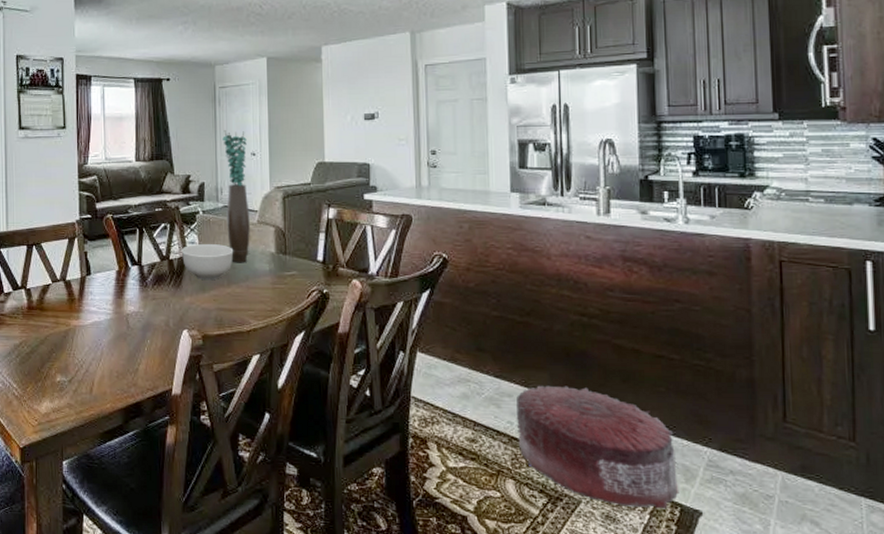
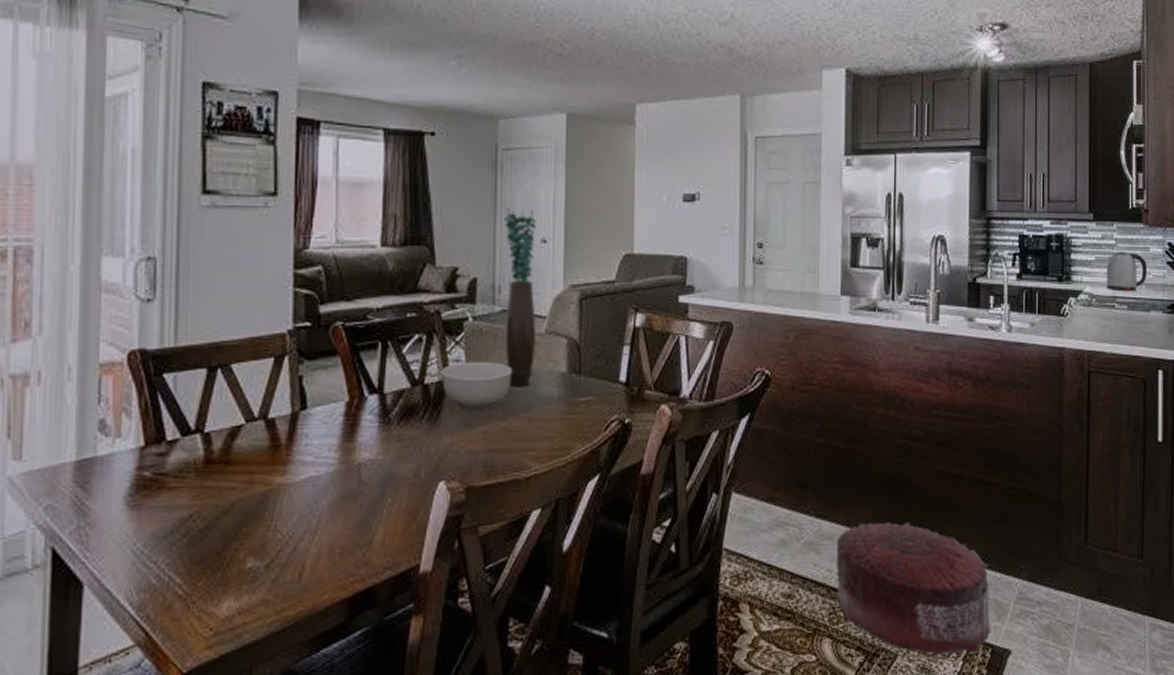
kettle: none [797,147,847,185] -> present [1107,251,1147,290]

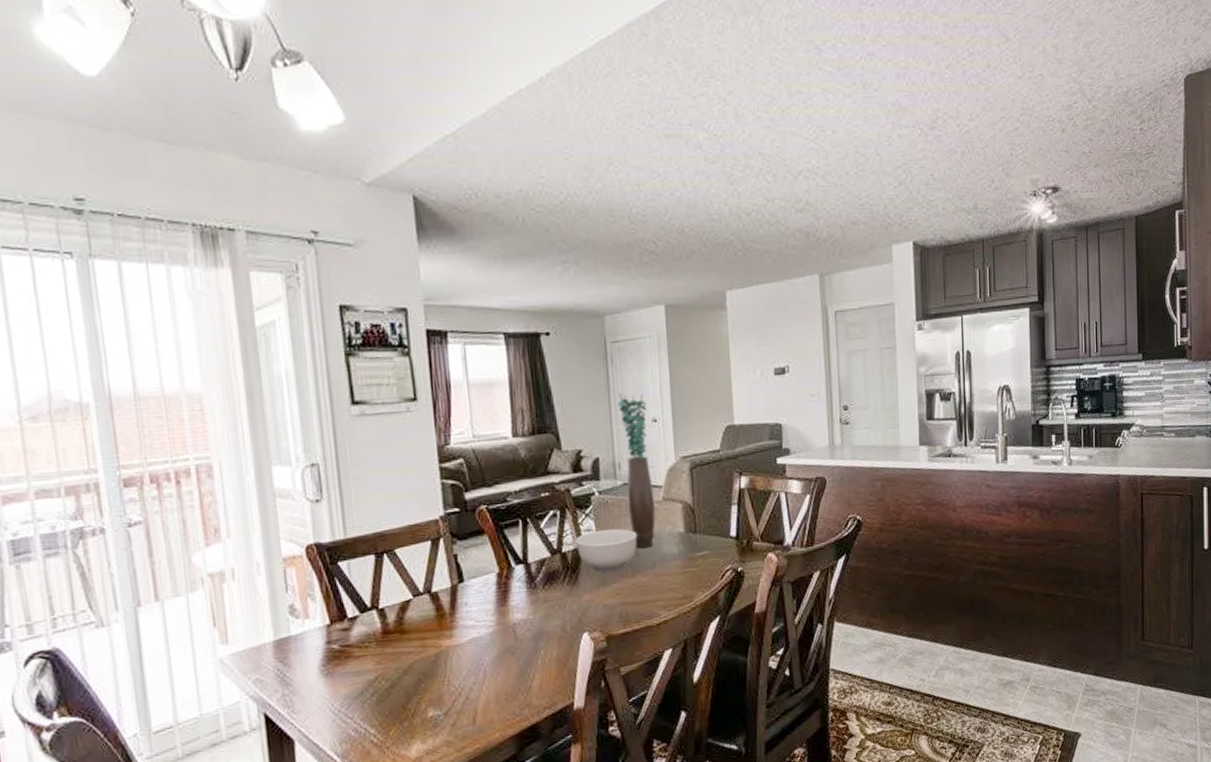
pouf: present [835,521,991,655] -> none [927,634,1063,742]
kettle: present [1107,251,1147,290] -> none [1155,385,1191,421]

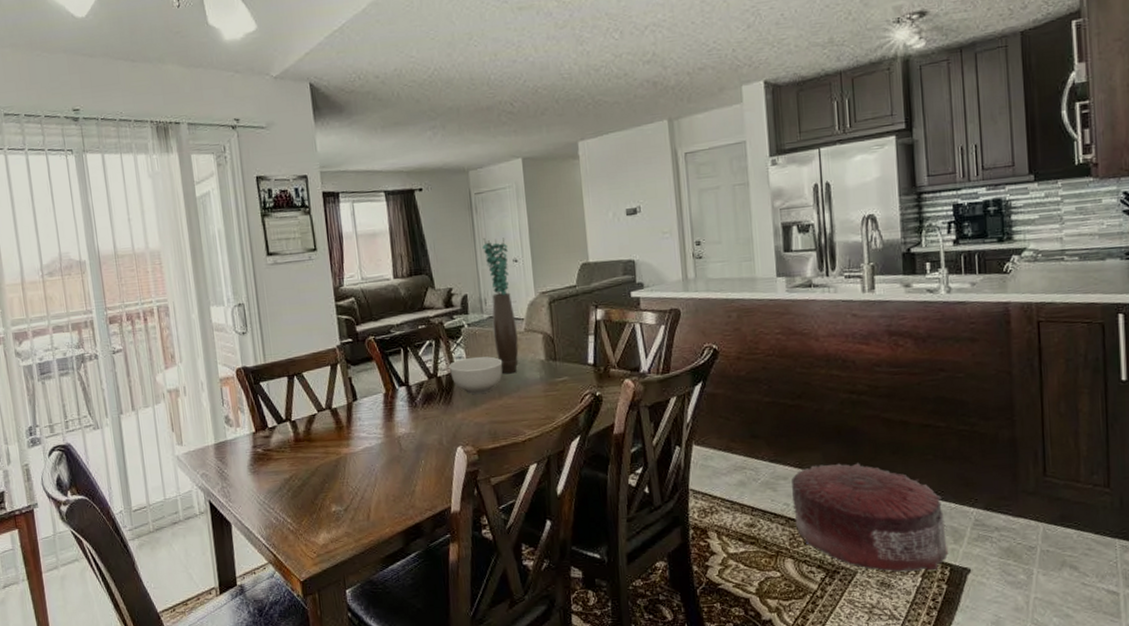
pouf: none [927,634,1063,742] -> present [791,463,949,572]

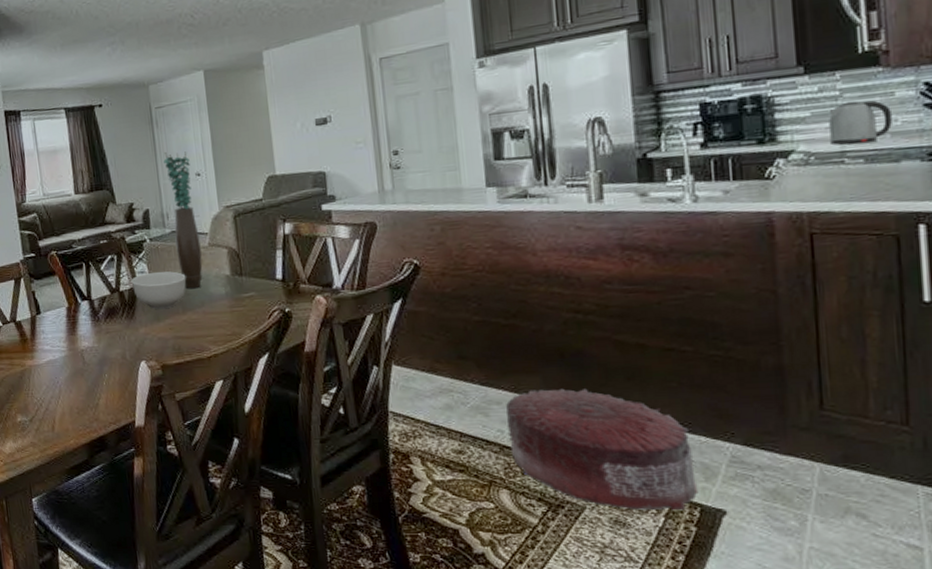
kettle: none [1052,206,1100,244] -> present [828,100,892,145]

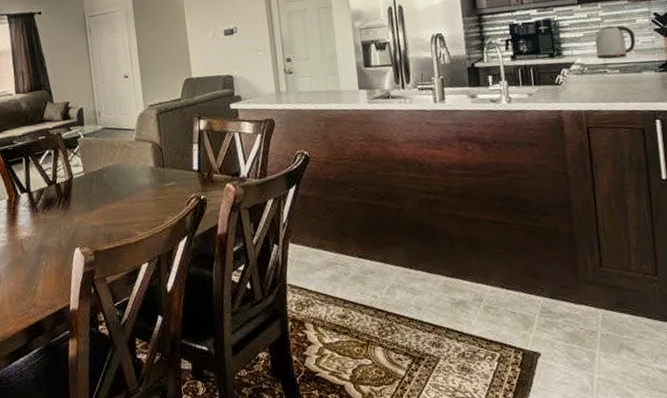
bowl: present [131,271,187,310] -> none [66,164,116,200]
vase: present [164,151,203,289] -> none [96,56,130,180]
pouf: present [505,388,699,510] -> none [378,257,521,358]

